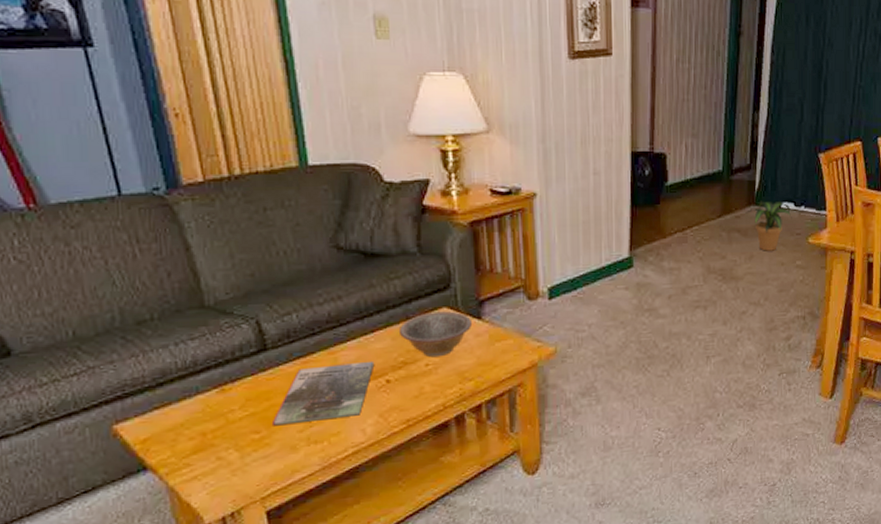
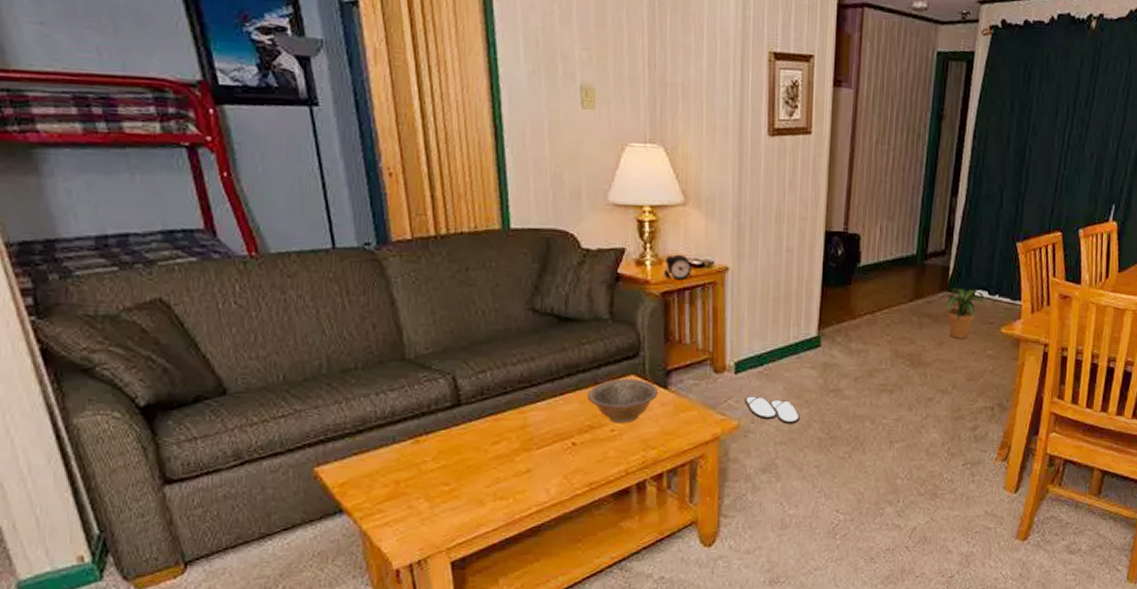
magazine: present [271,362,375,426] -> none [461,424,562,480]
alarm clock: none [470,182,501,208] -> present [664,254,695,280]
slippers: none [560,320,617,347] -> present [745,396,800,424]

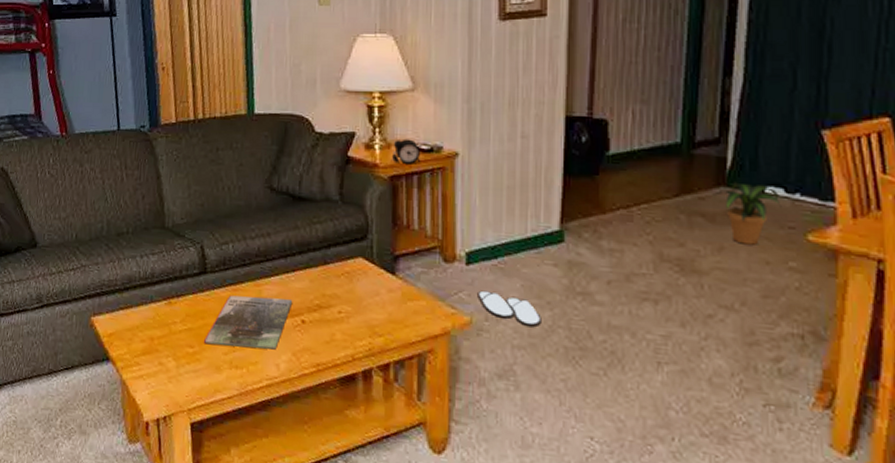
magazine: none [461,424,562,480] -> present [203,295,293,350]
decorative bowl: present [586,379,659,424] -> none [316,260,387,307]

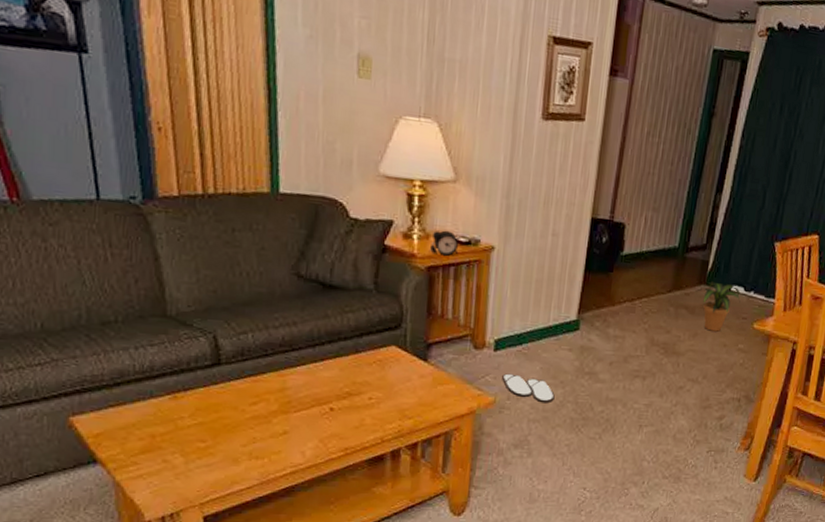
magazine: present [203,295,293,350] -> none [217,386,321,438]

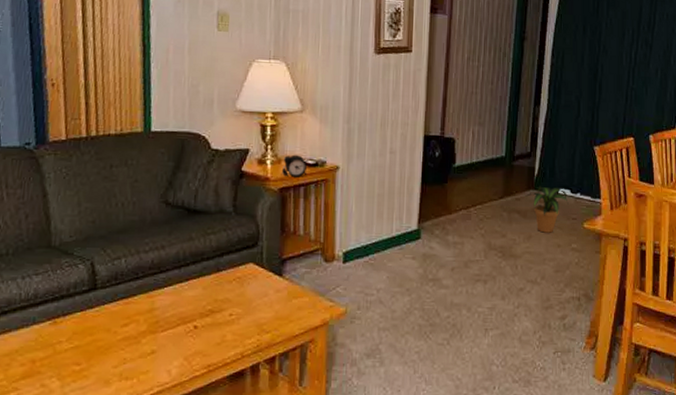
slippers: present [502,373,555,403] -> none [352,284,402,311]

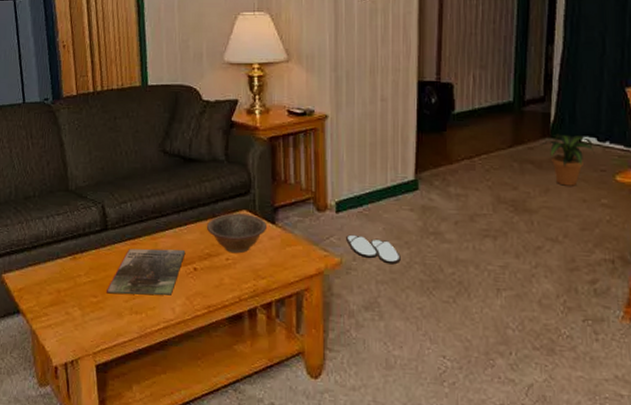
magazine: none [91,308,186,360] -> present [105,248,186,295]
decorative bowl: none [209,266,275,309] -> present [206,213,268,254]
alarm clock: present [282,154,309,177] -> none [271,104,297,127]
slippers: none [352,284,402,311] -> present [346,234,401,265]

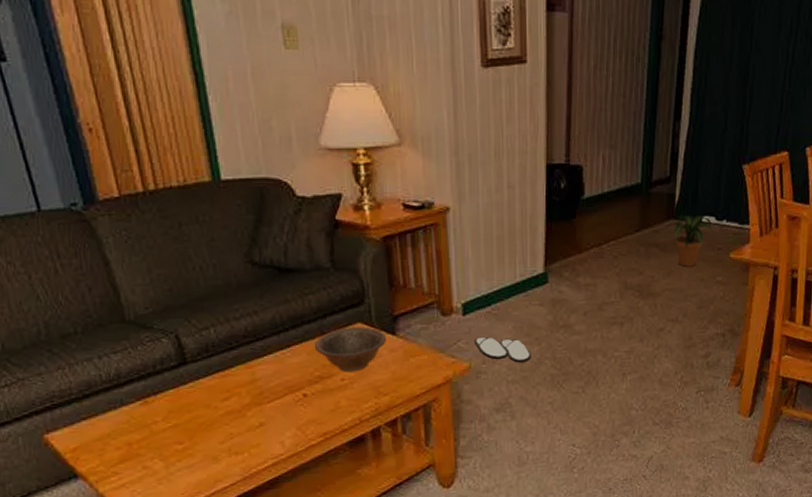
magazine: present [105,248,186,295] -> none [193,376,292,438]

